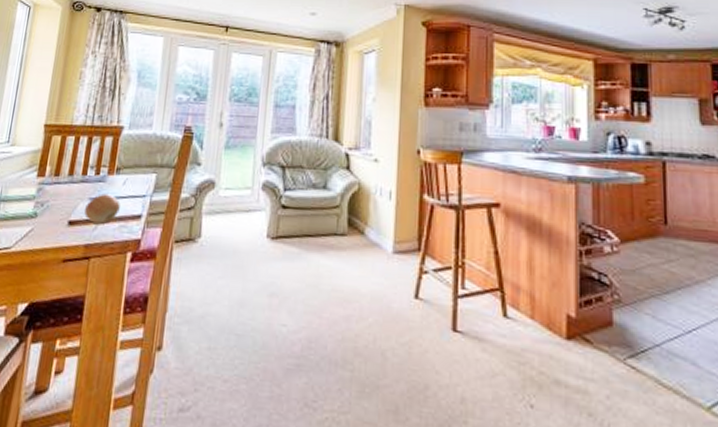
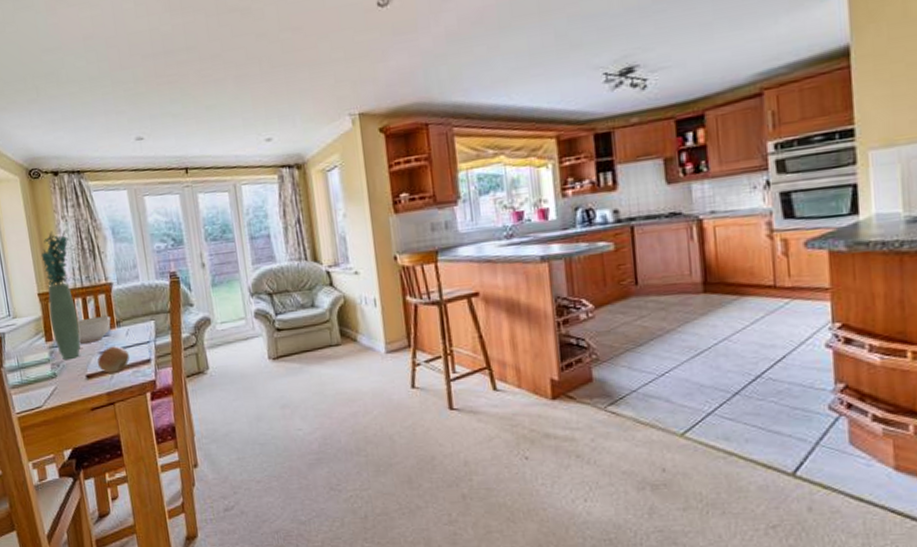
vase: none [46,64,92,201] -> present [41,231,81,361]
bowl: none [72,159,112,186] -> present [77,315,111,344]

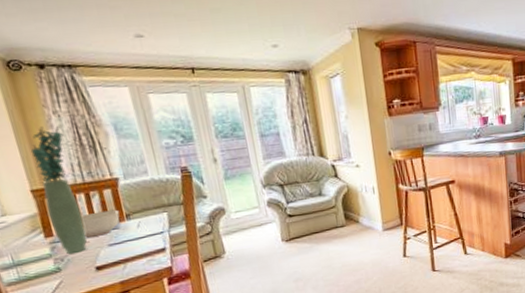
fruit: present [97,346,129,373] -> none [106,237,143,264]

